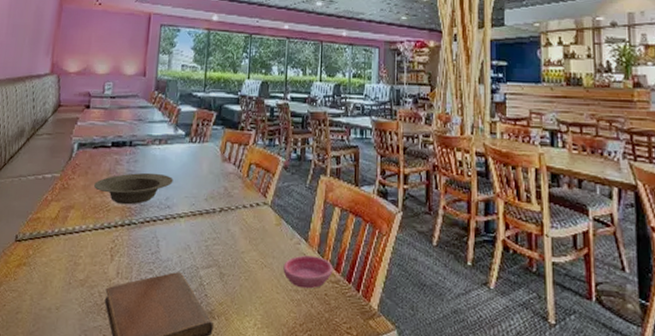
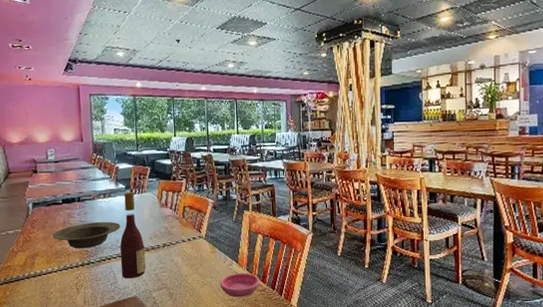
wine bottle: none [166,140,198,250] -> present [120,192,146,279]

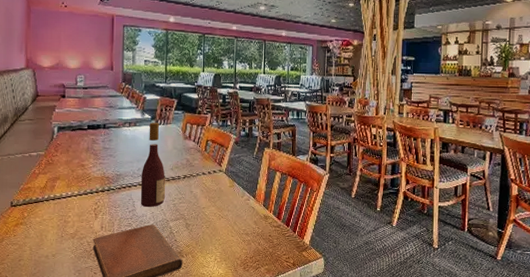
bowl: present [53,221,121,249] -> none [76,149,143,175]
saucer: present [220,273,260,298] -> none [236,208,275,232]

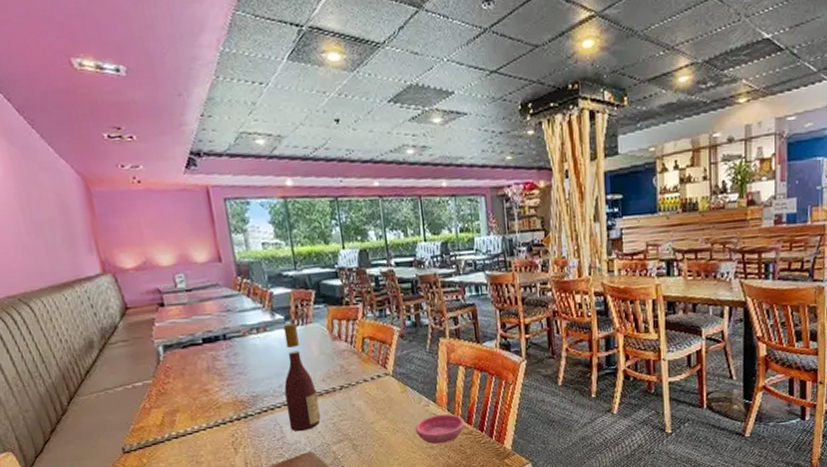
saucer: none [236,208,275,232] -> present [415,414,465,444]

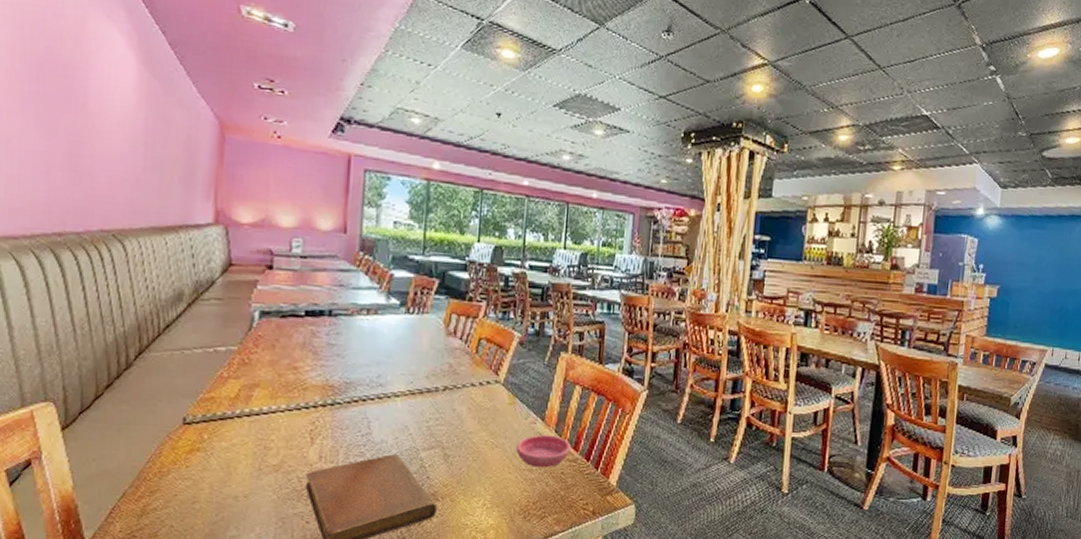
wine bottle: present [283,323,321,432] -> none [379,310,417,431]

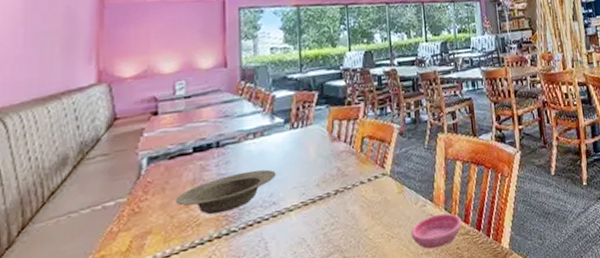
bowl: none [285,346,386,383] -> present [176,169,276,215]

